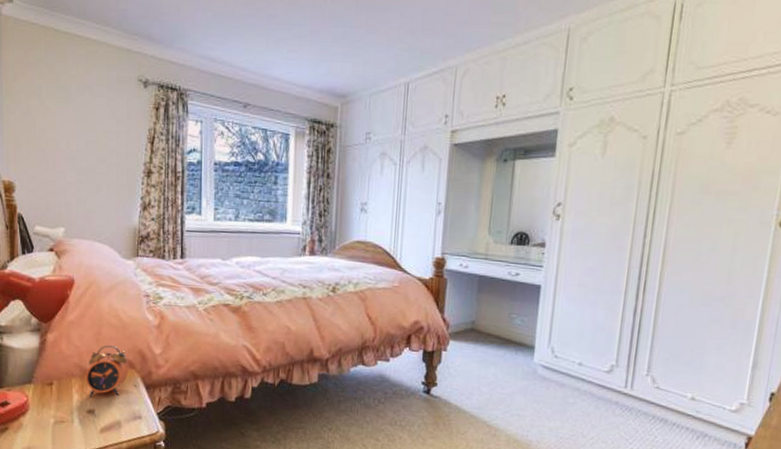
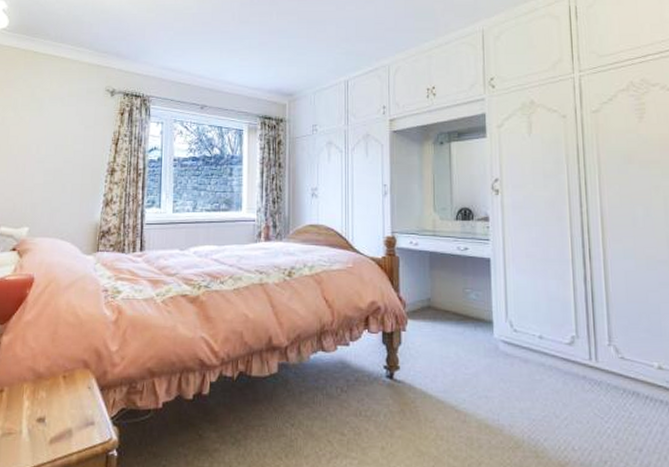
alarm clock: present [86,345,129,397] -> none [38,344,83,404]

